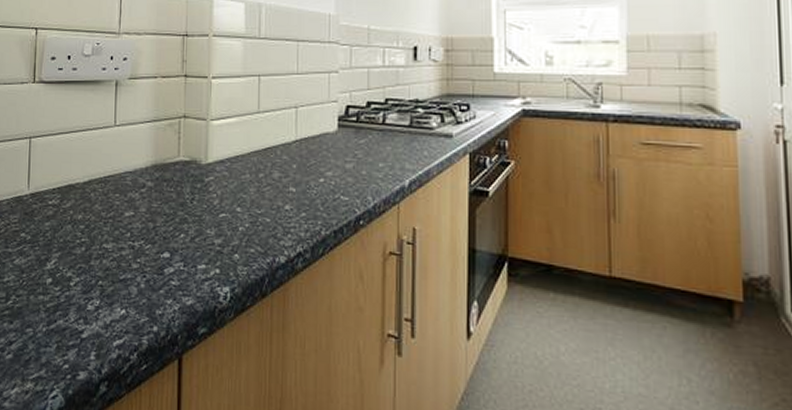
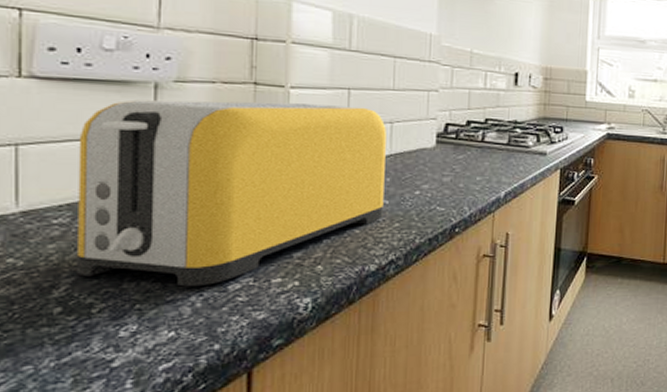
toaster: none [61,92,292,268] -> present [76,100,386,287]

